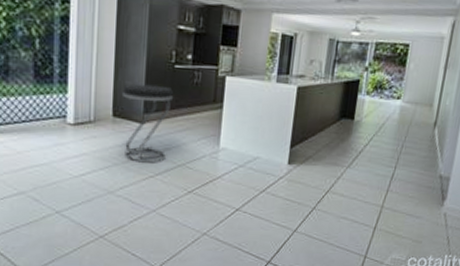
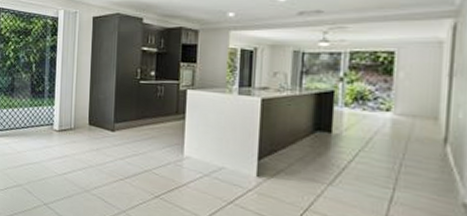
stool: present [123,84,173,164] -> none [97,97,139,168]

